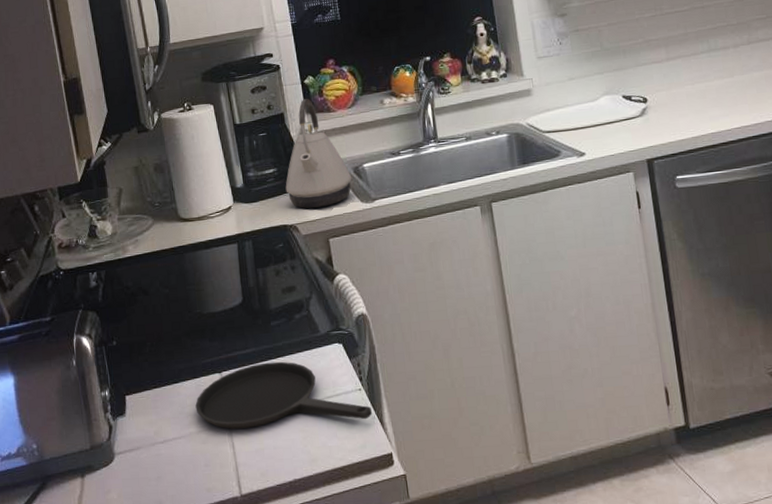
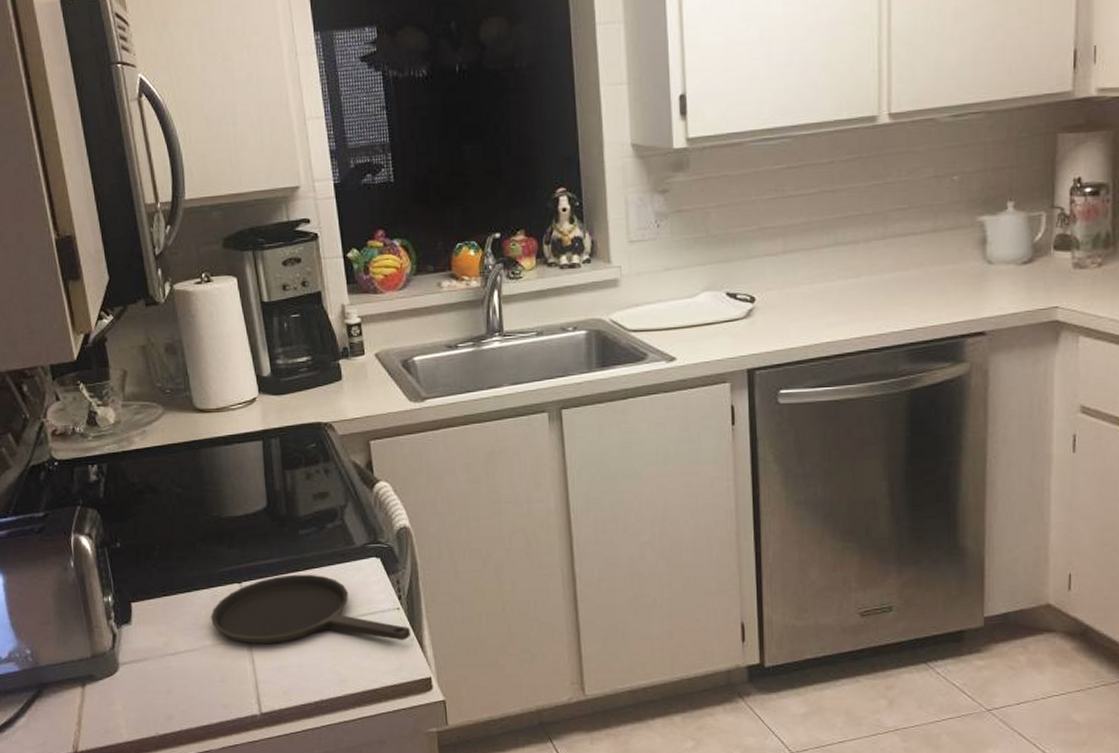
kettle: present [285,98,352,209] -> none [320,275,400,406]

